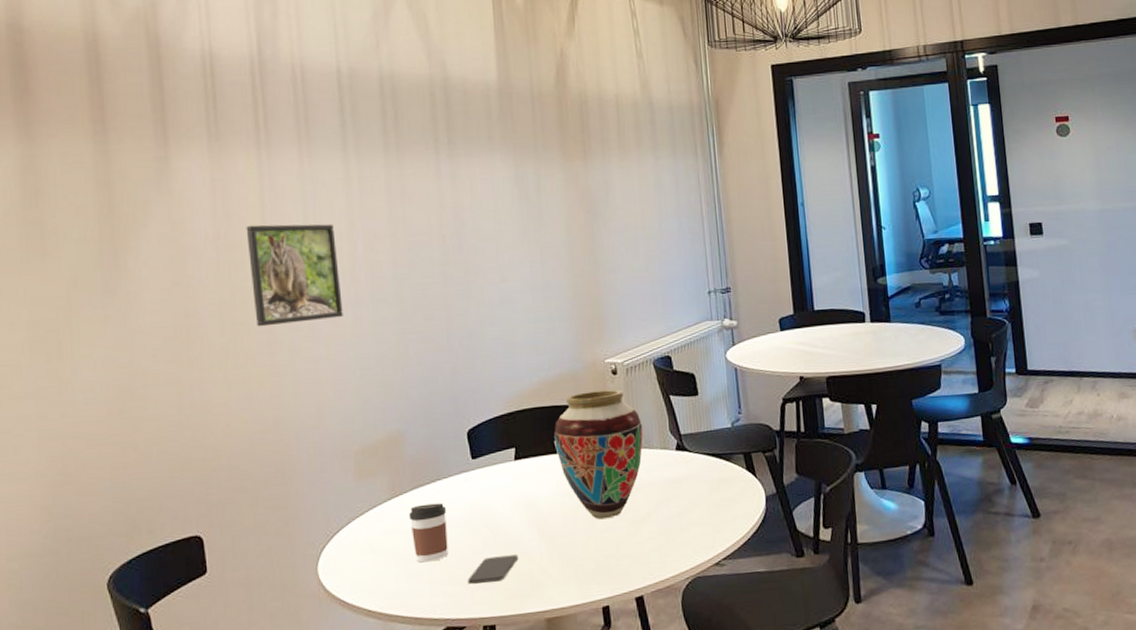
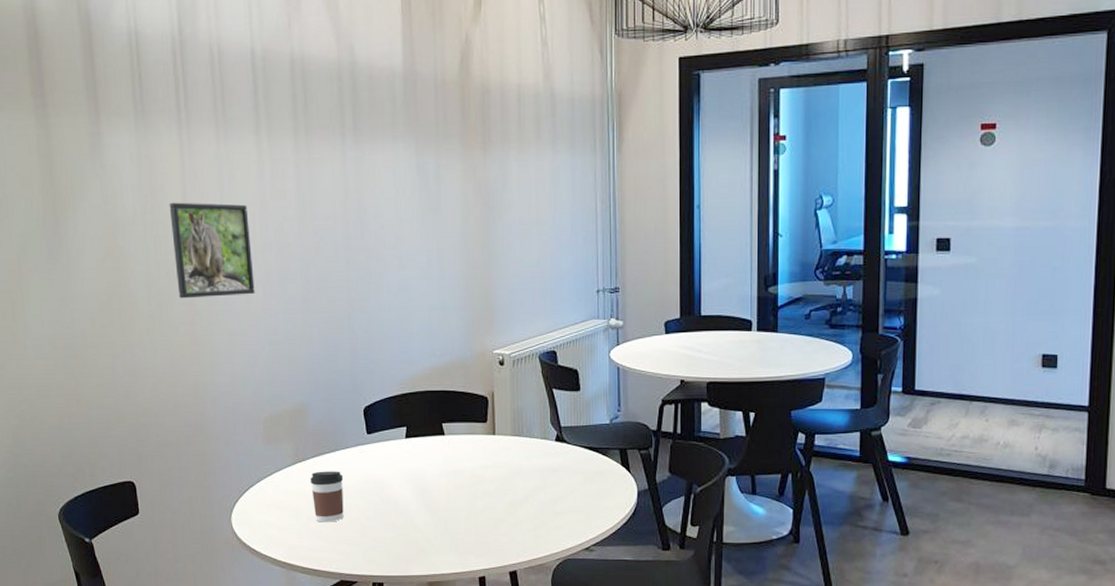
smartphone: present [467,554,519,584] -> none [360,523,406,545]
vase: present [554,389,643,519] -> none [442,379,525,498]

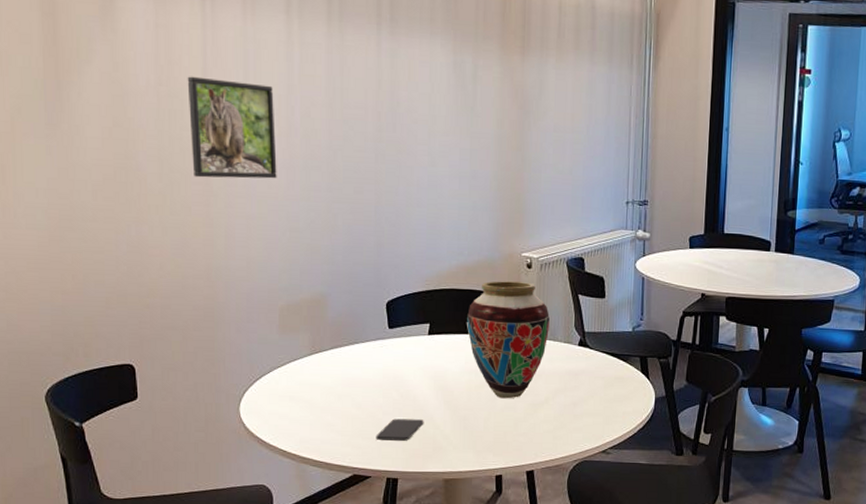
coffee cup: present [311,471,344,522] -> none [327,363,362,416]
smartphone: none [360,523,406,545] -> present [375,418,424,441]
vase: none [442,379,525,498] -> present [467,281,550,398]

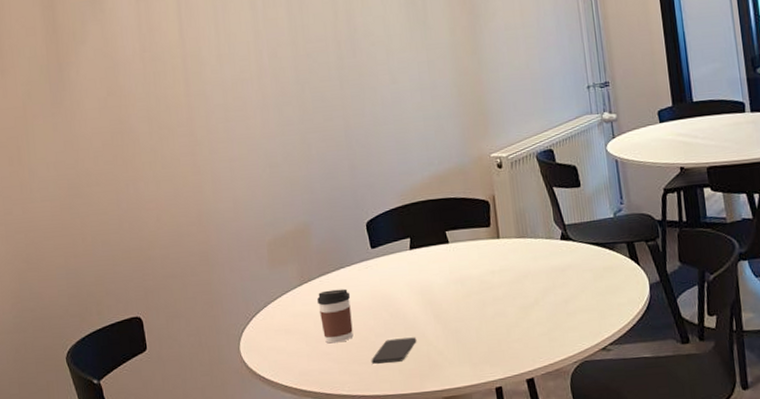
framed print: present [187,76,277,179] -> none [167,34,253,131]
coffee cup: none [327,363,362,416] -> present [317,288,353,344]
vase: present [467,281,550,398] -> none [445,182,529,305]

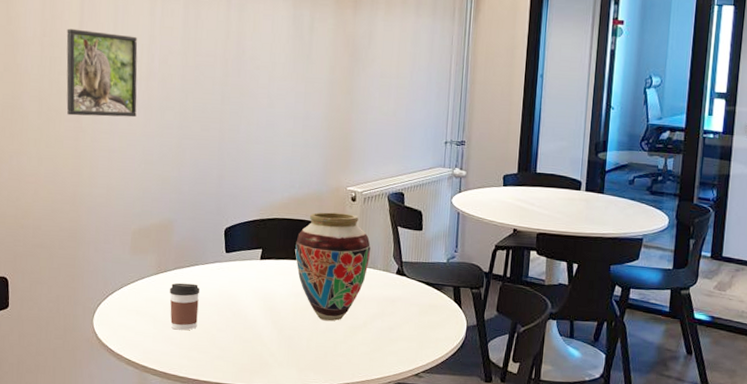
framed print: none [167,34,253,131] -> present [66,28,138,118]
smartphone: present [371,337,417,364] -> none [209,335,253,356]
vase: none [445,182,529,305] -> present [295,212,371,321]

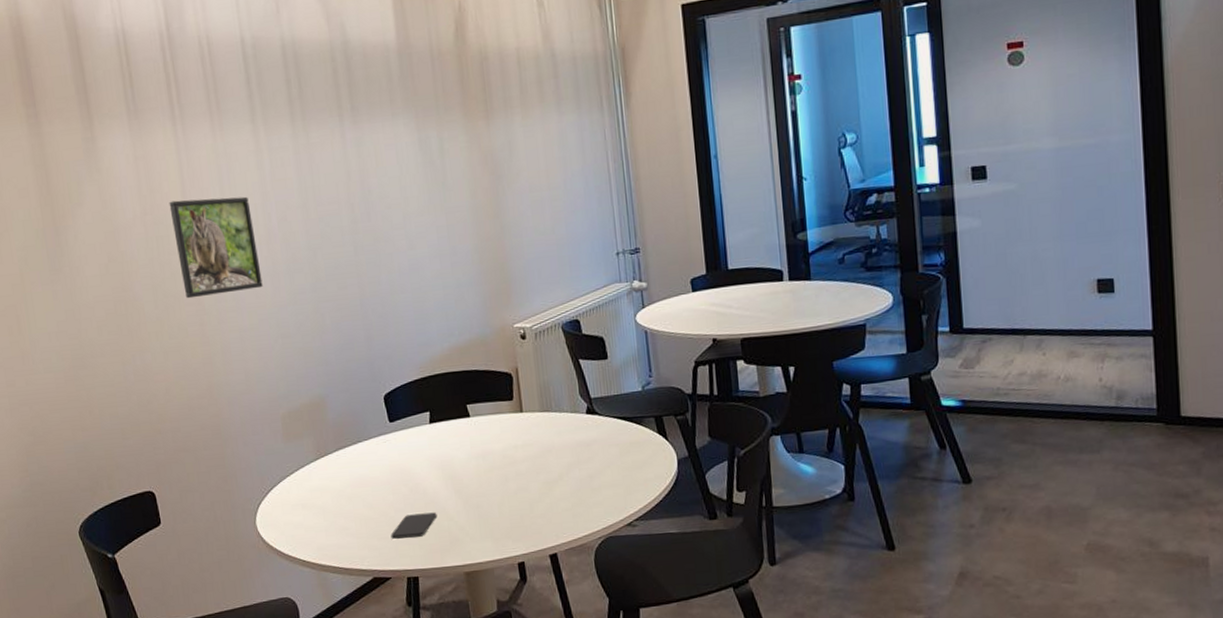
coffee cup: present [170,283,200,331] -> none [334,463,372,519]
smartphone: none [209,335,253,356] -> present [390,512,437,539]
vase: present [295,212,371,321] -> none [466,354,553,480]

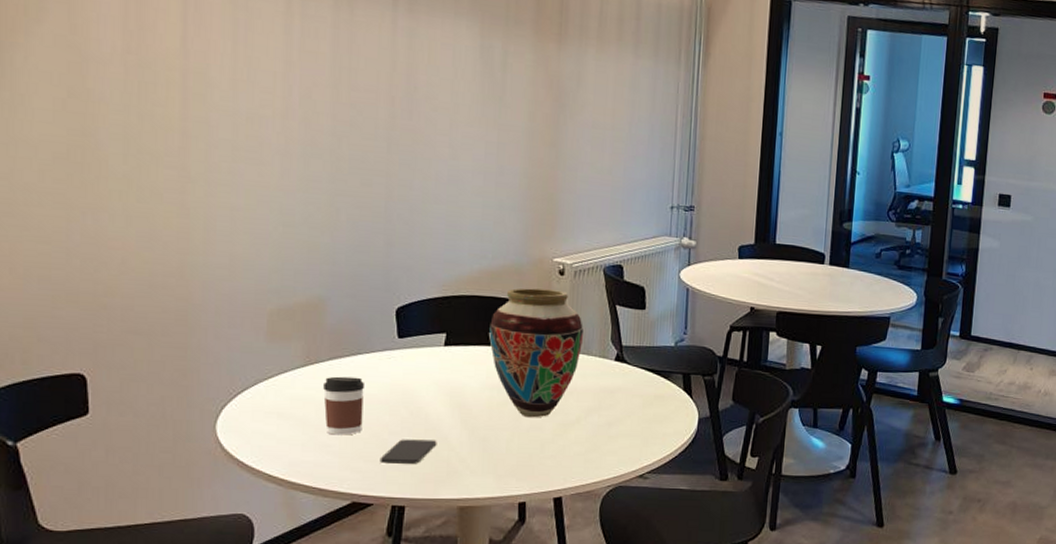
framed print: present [169,196,263,299] -> none [162,44,270,166]
coffee cup: none [334,463,372,519] -> present [323,376,365,435]
vase: none [466,354,553,480] -> present [489,288,583,417]

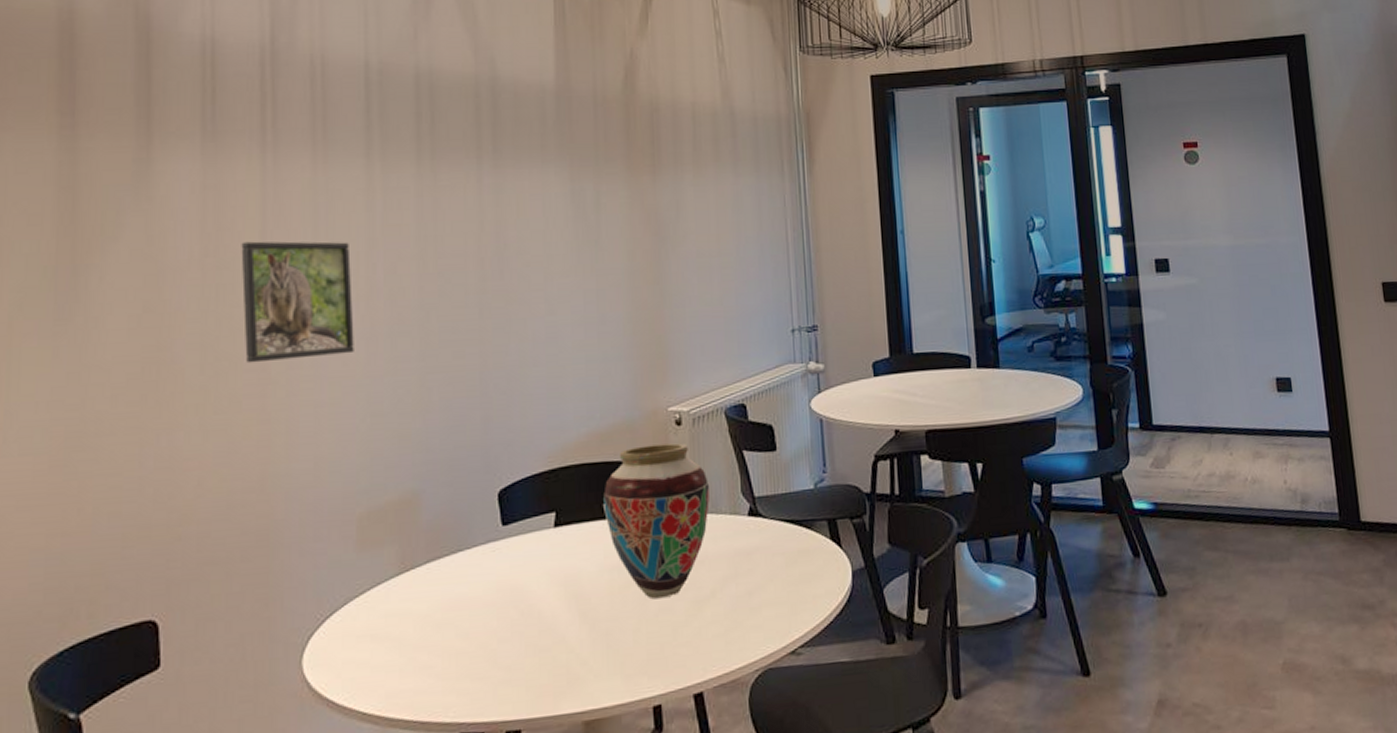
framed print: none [162,44,270,166] -> present [241,241,354,364]
coffee cup: present [323,376,365,435] -> none [421,578,468,653]
smartphone: present [379,439,437,464] -> none [489,642,554,680]

